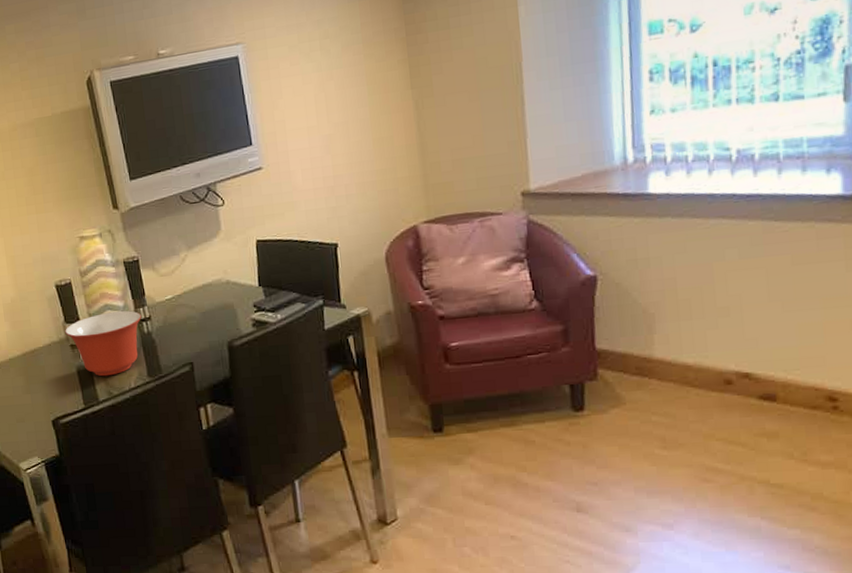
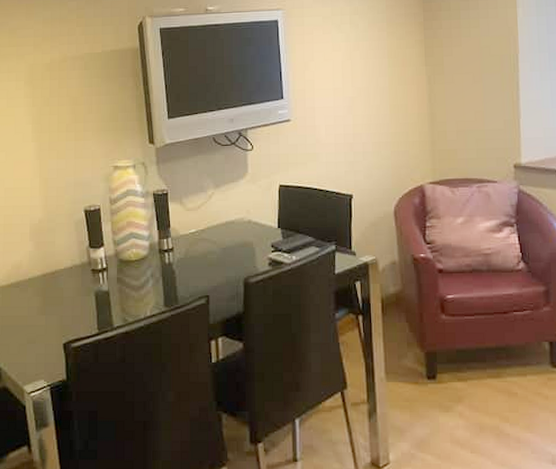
mixing bowl: present [65,310,142,377] -> none [88,241,164,303]

